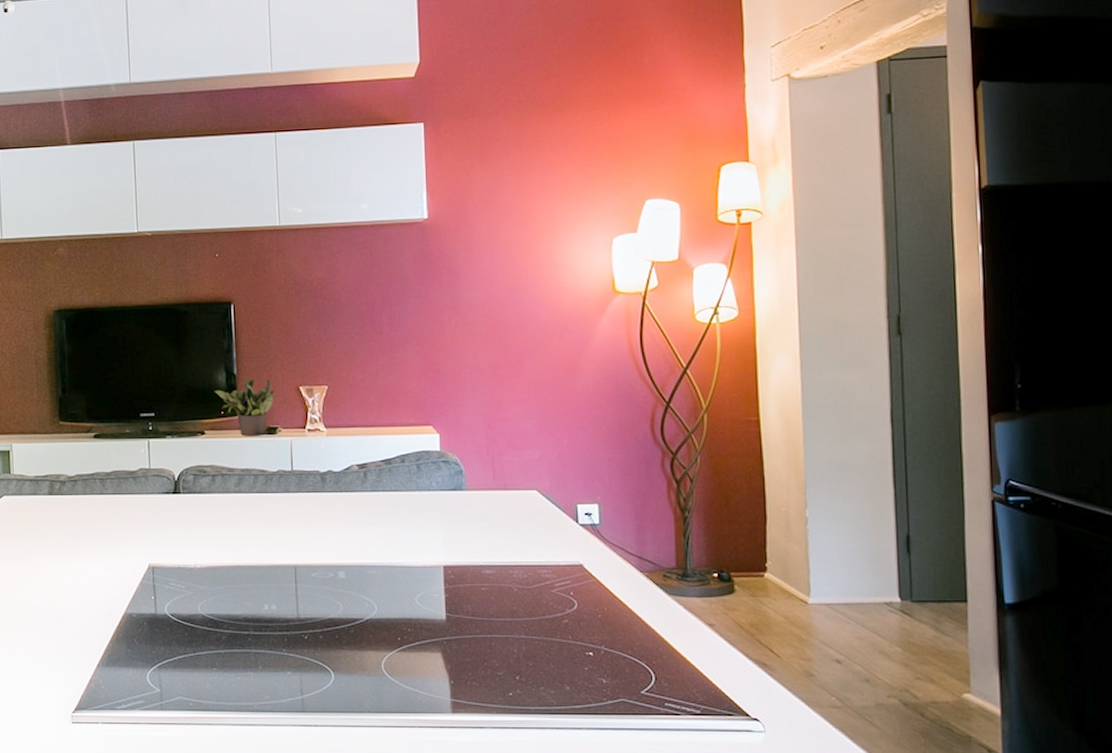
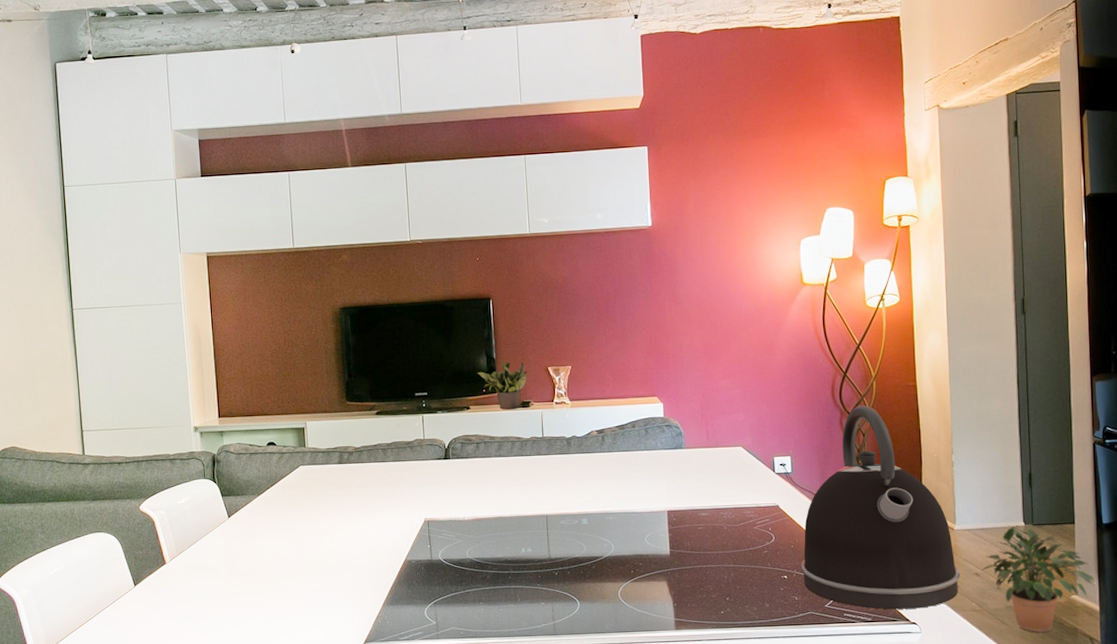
kettle: none [609,444,817,701] -> present [800,405,961,610]
potted plant: none [844,599,996,740] -> present [981,524,1096,634]

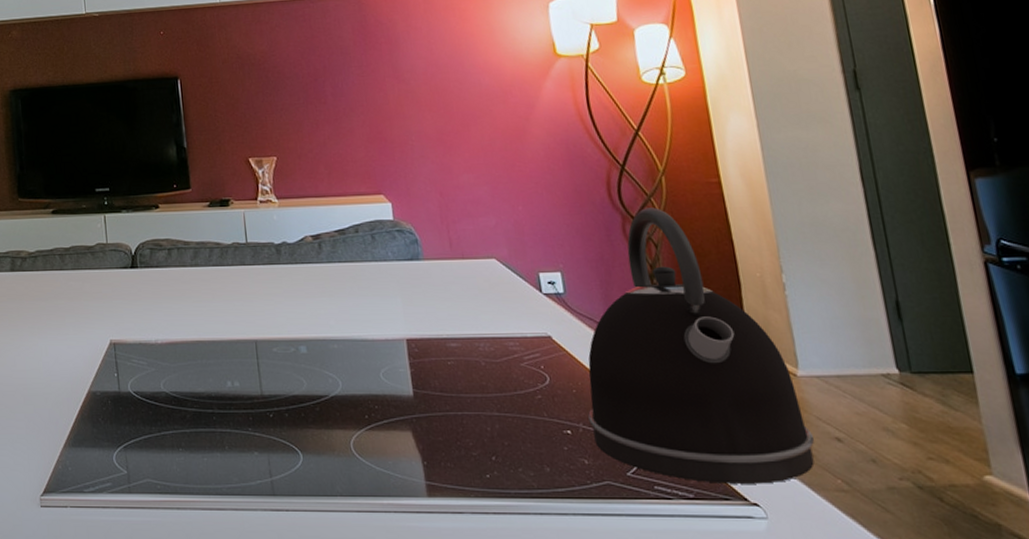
potted plant: present [477,361,527,411] -> none [166,151,224,210]
potted plant: present [981,524,1096,634] -> none [844,371,1019,529]

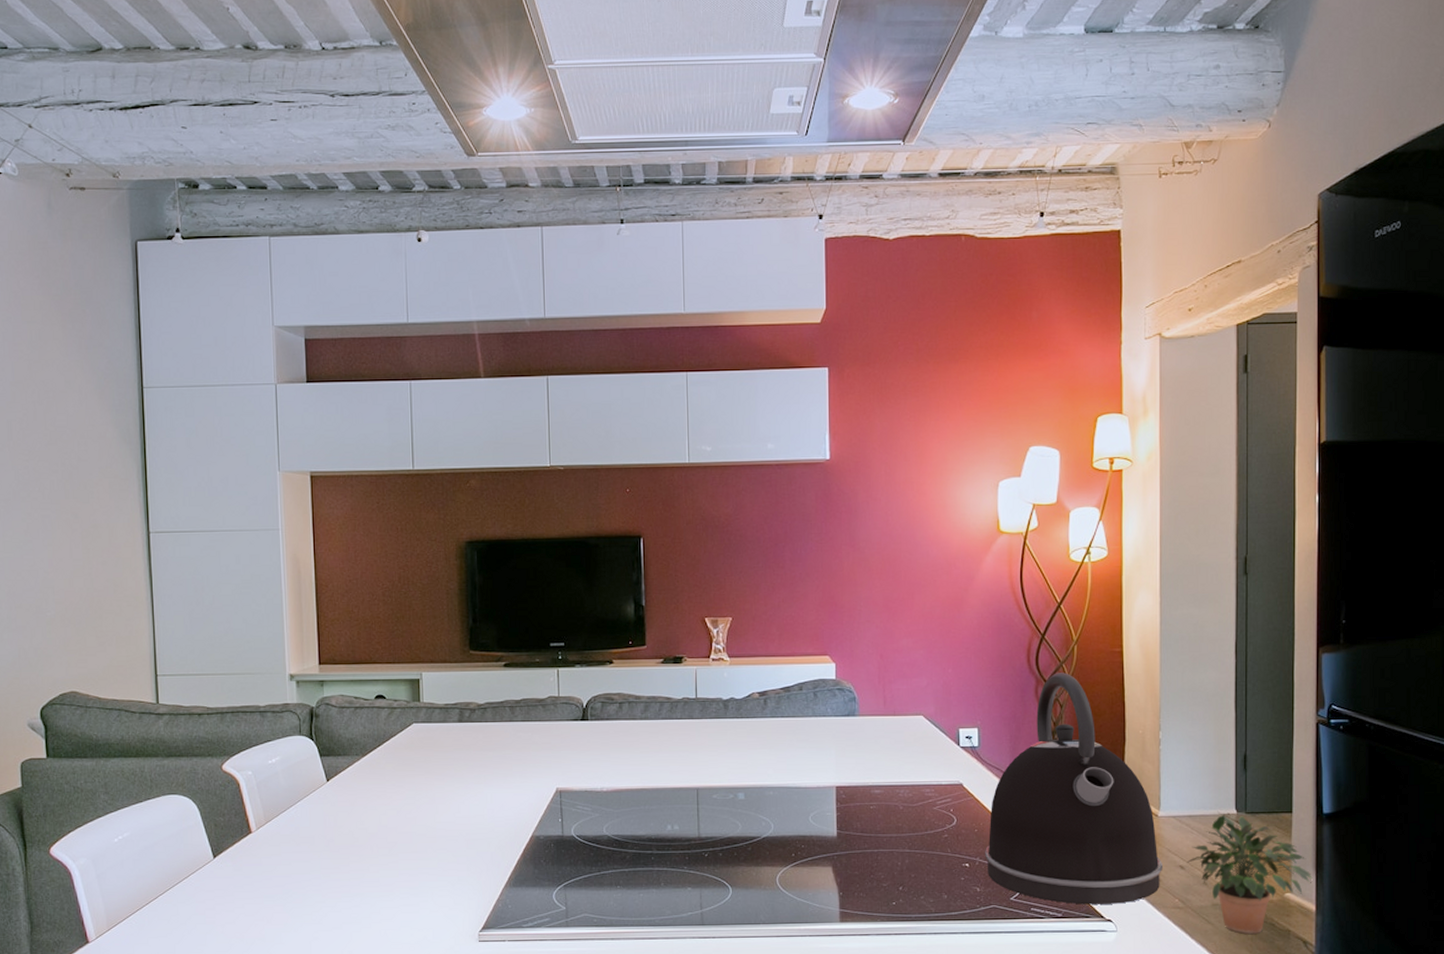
potted plant: none [844,371,1019,529] -> present [1187,812,1313,935]

